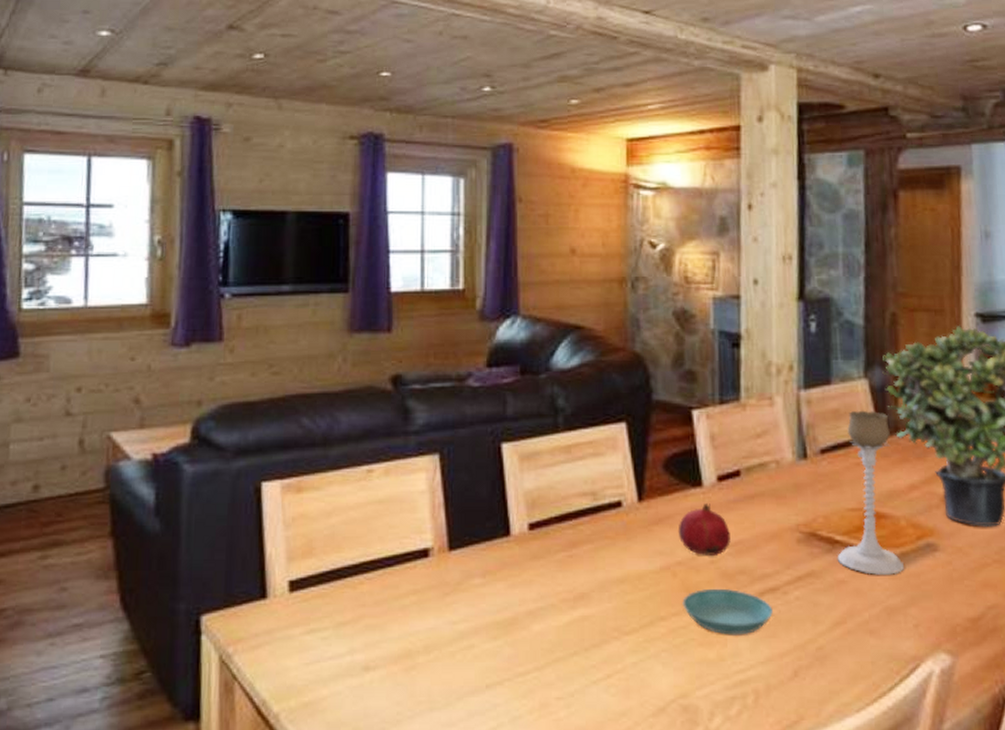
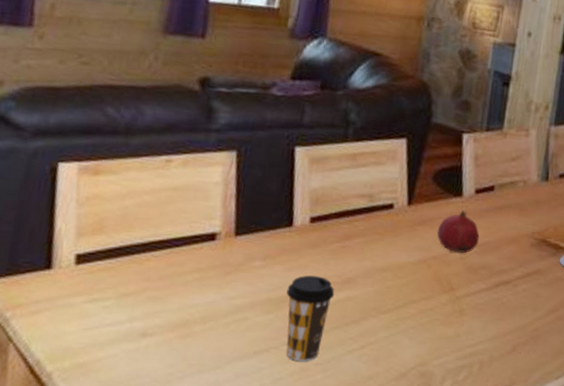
coffee cup: none [513,593,568,696] -> present [286,275,335,362]
saucer: present [682,588,773,635] -> none [432,279,504,318]

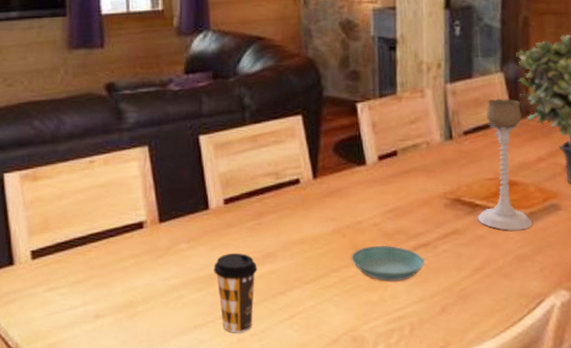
saucer: none [432,279,504,318] -> present [351,245,425,282]
fruit: present [437,211,480,253] -> none [347,178,390,220]

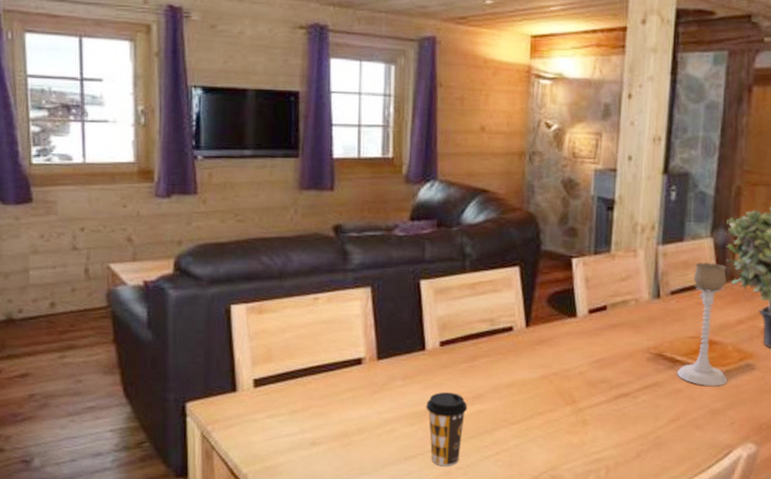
saucer: present [351,245,425,282] -> none [556,392,624,427]

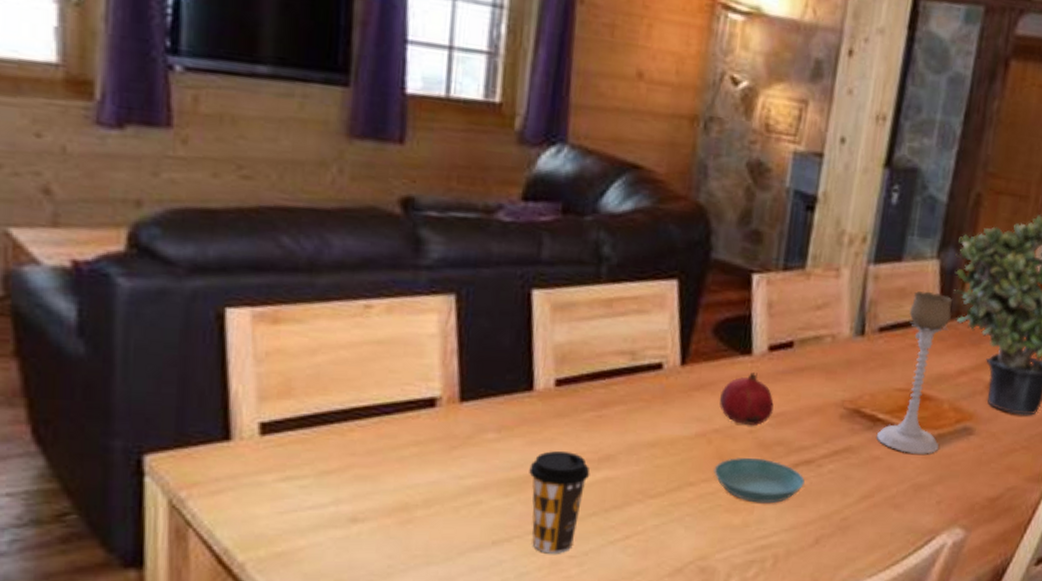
fruit: none [556,330,596,369] -> present [720,372,774,425]
saucer: none [556,392,624,427] -> present [714,457,805,504]

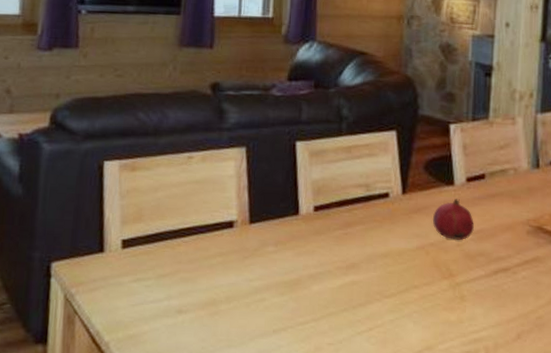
coffee cup: present [529,451,590,554] -> none [298,260,341,341]
saucer: present [714,457,805,504] -> none [432,265,504,304]

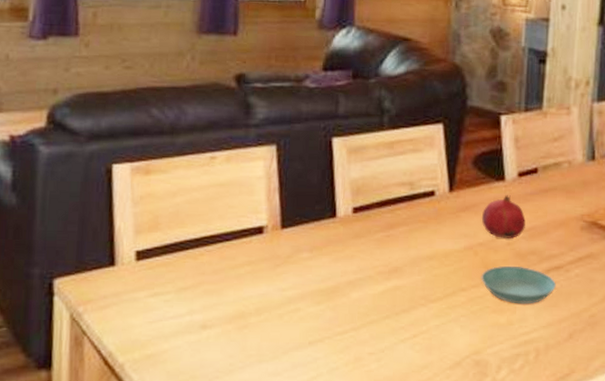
saucer: none [432,265,504,304] -> present [481,265,556,305]

